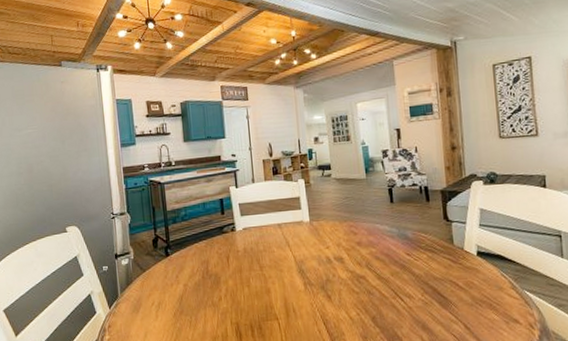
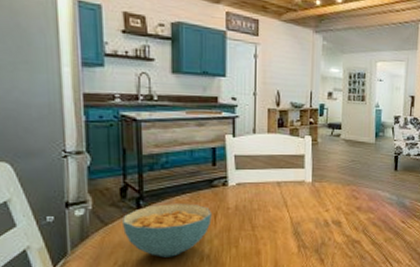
cereal bowl: none [155,249,225,298] -> present [121,204,212,258]

